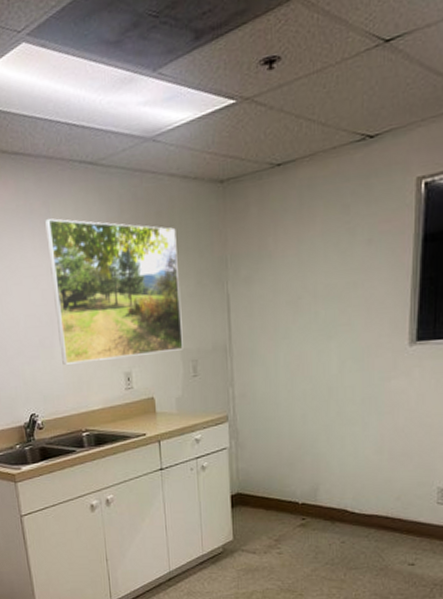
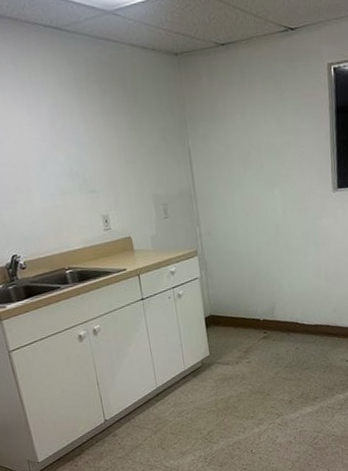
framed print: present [45,218,183,365] -> none [14,75,154,209]

